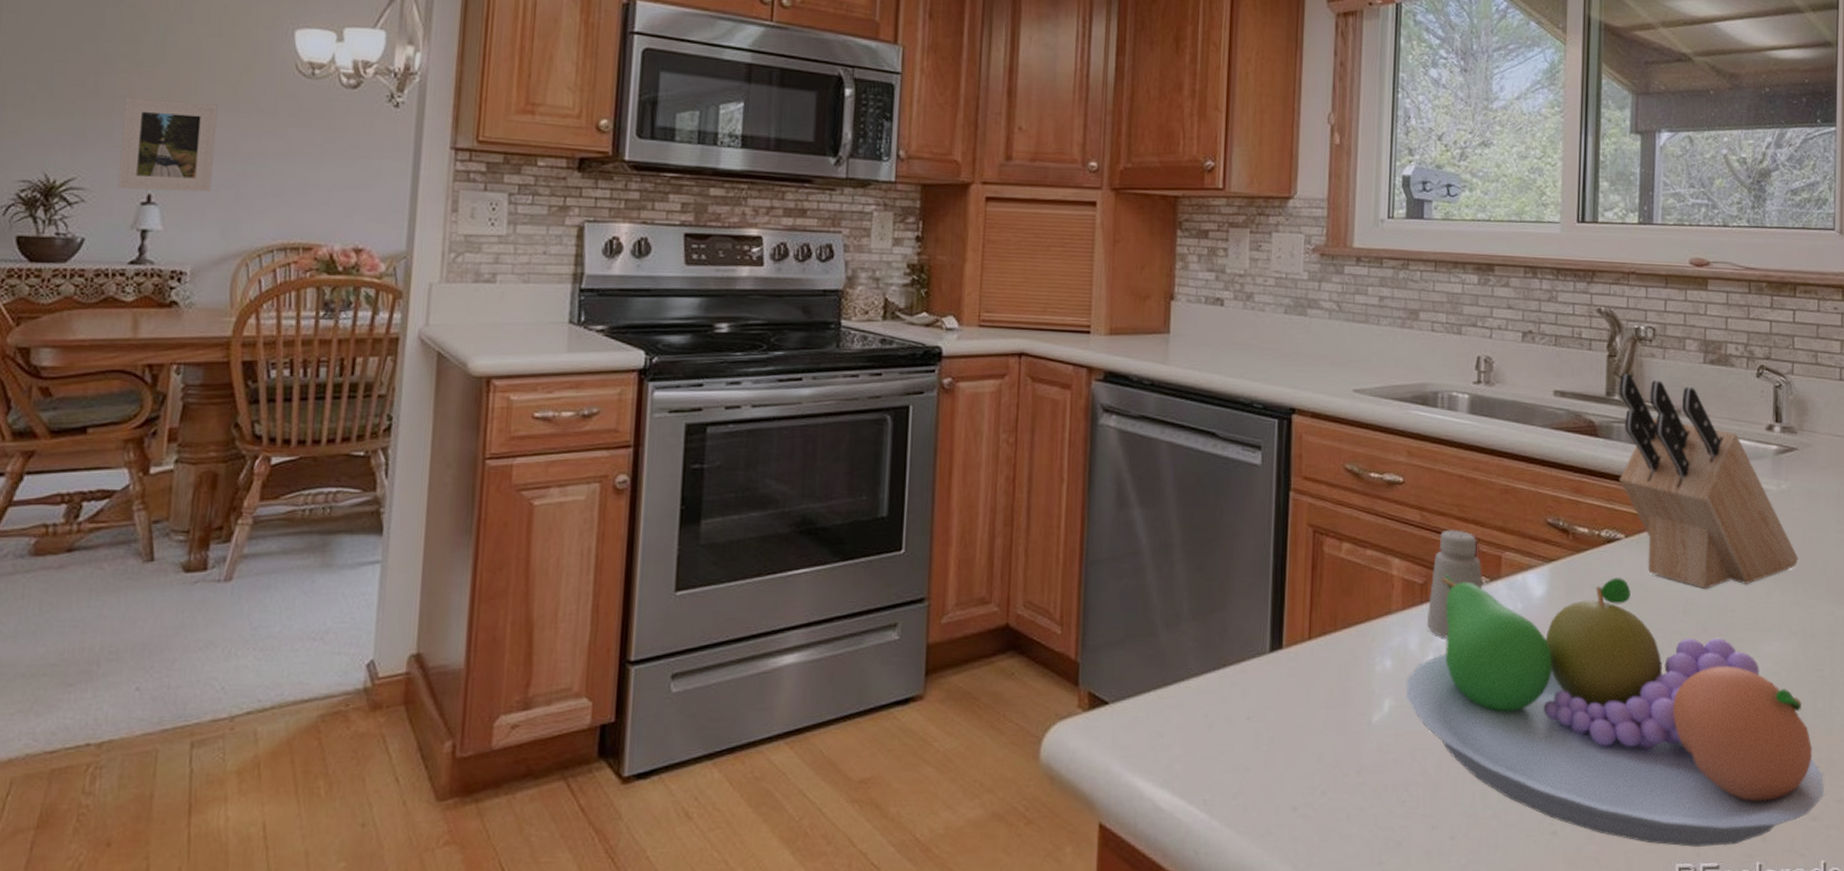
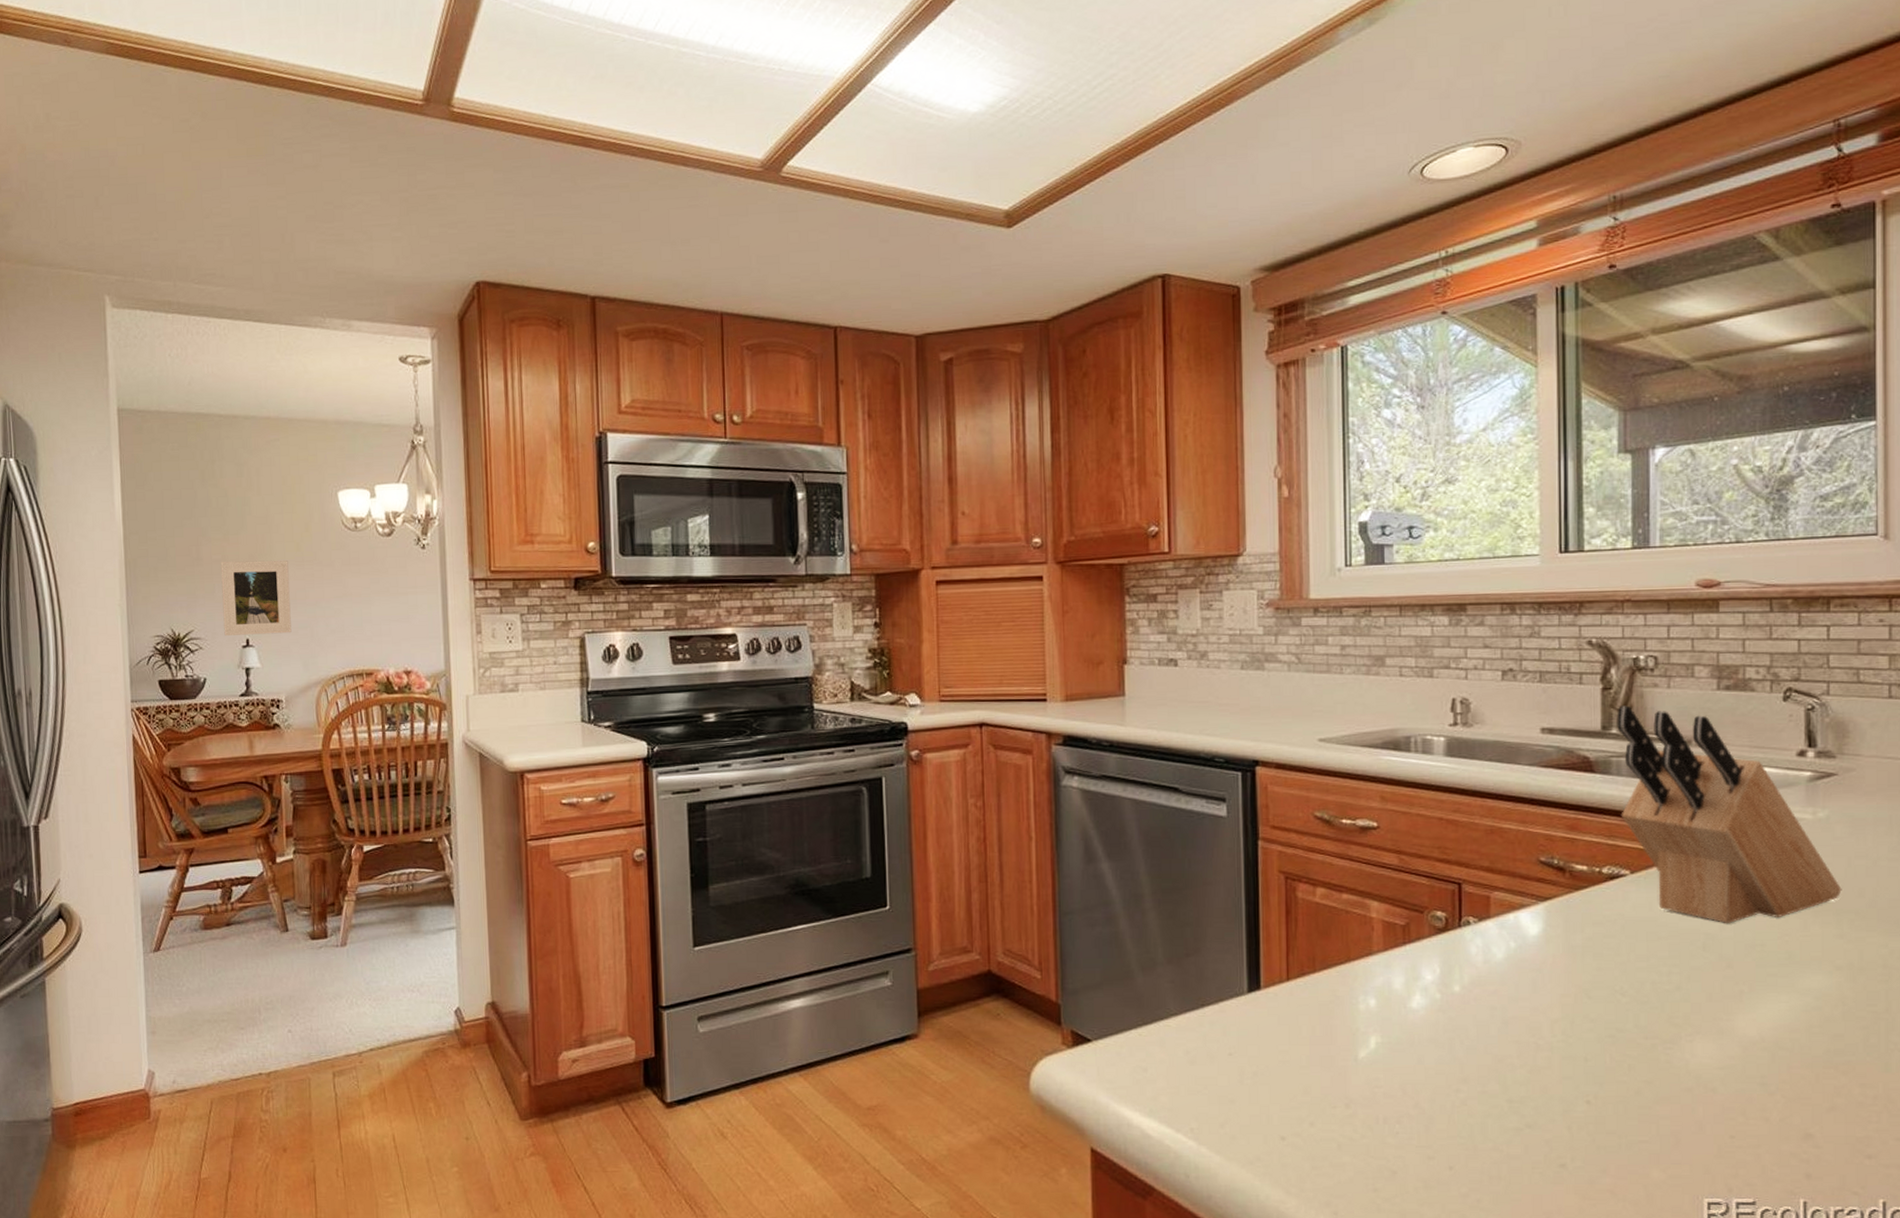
fruit bowl: present [1405,573,1825,848] -> none [1392,914,1882,1184]
saltshaker: present [1426,529,1483,638] -> none [1411,871,1471,977]

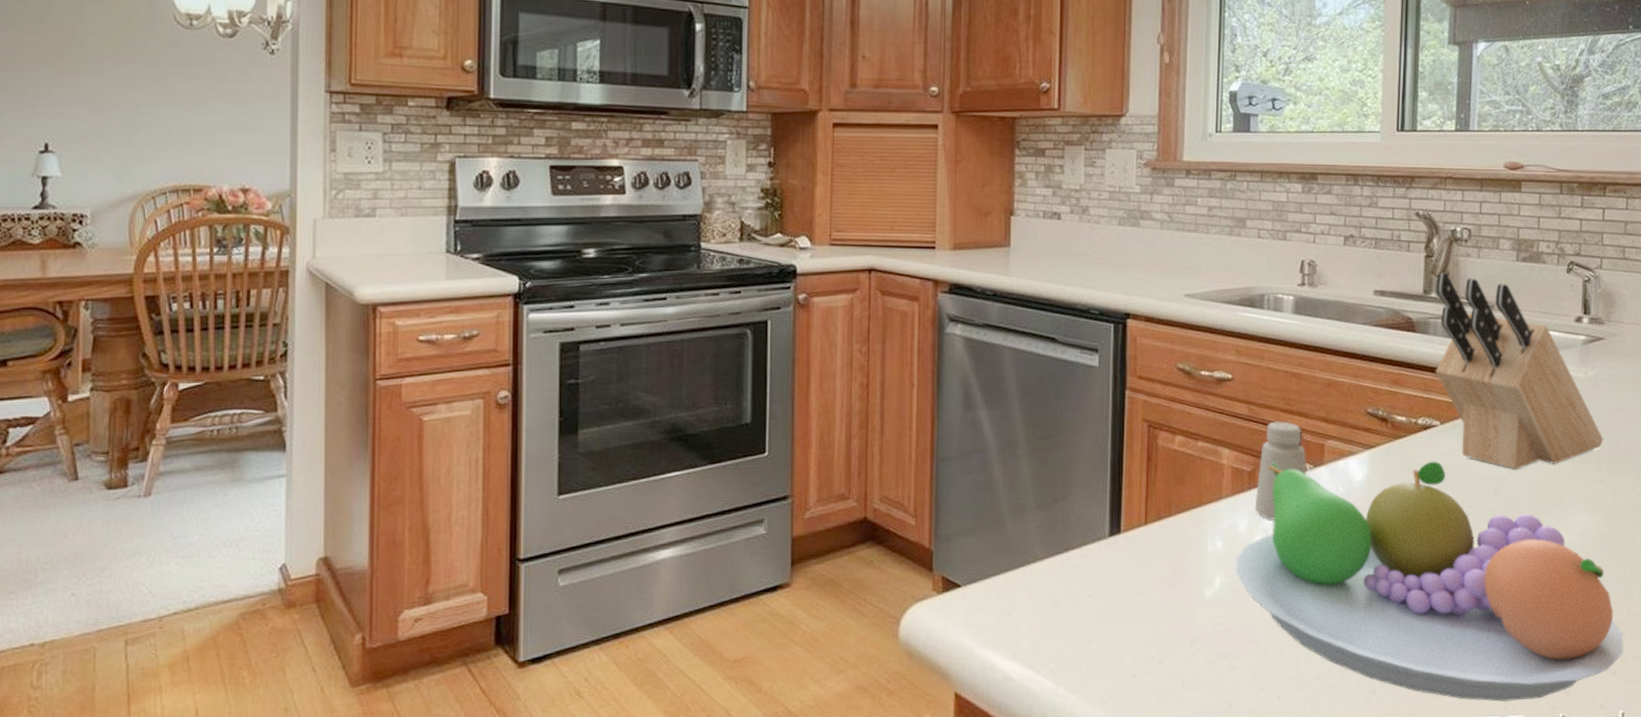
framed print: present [220,560,292,636] -> none [16,52,104,140]
fruit bowl: none [1392,914,1882,1184] -> present [1235,461,1624,702]
saltshaker: none [1411,871,1471,977] -> present [1254,421,1307,520]

